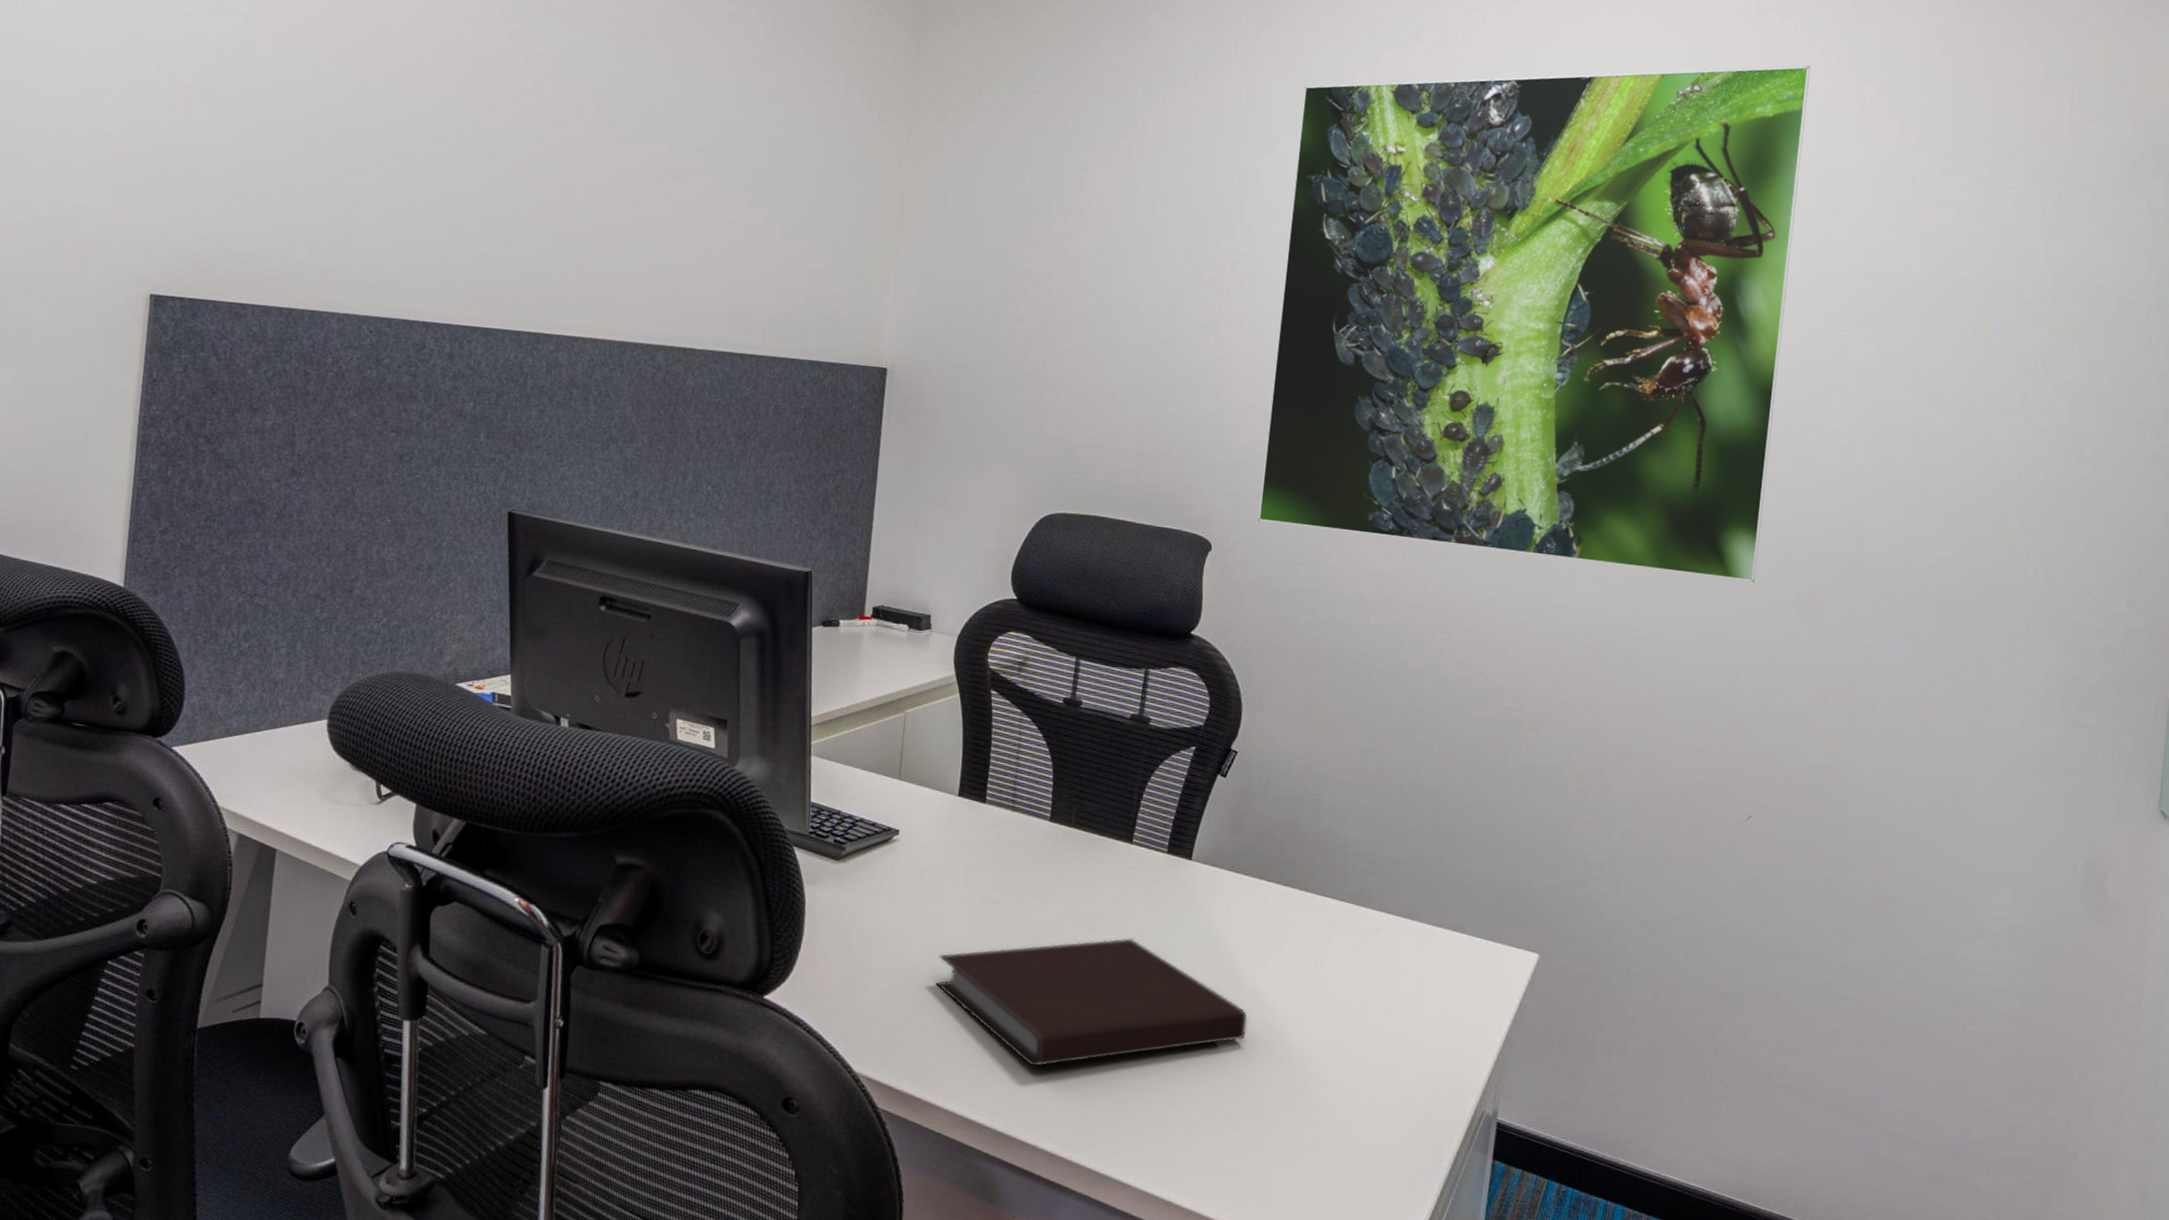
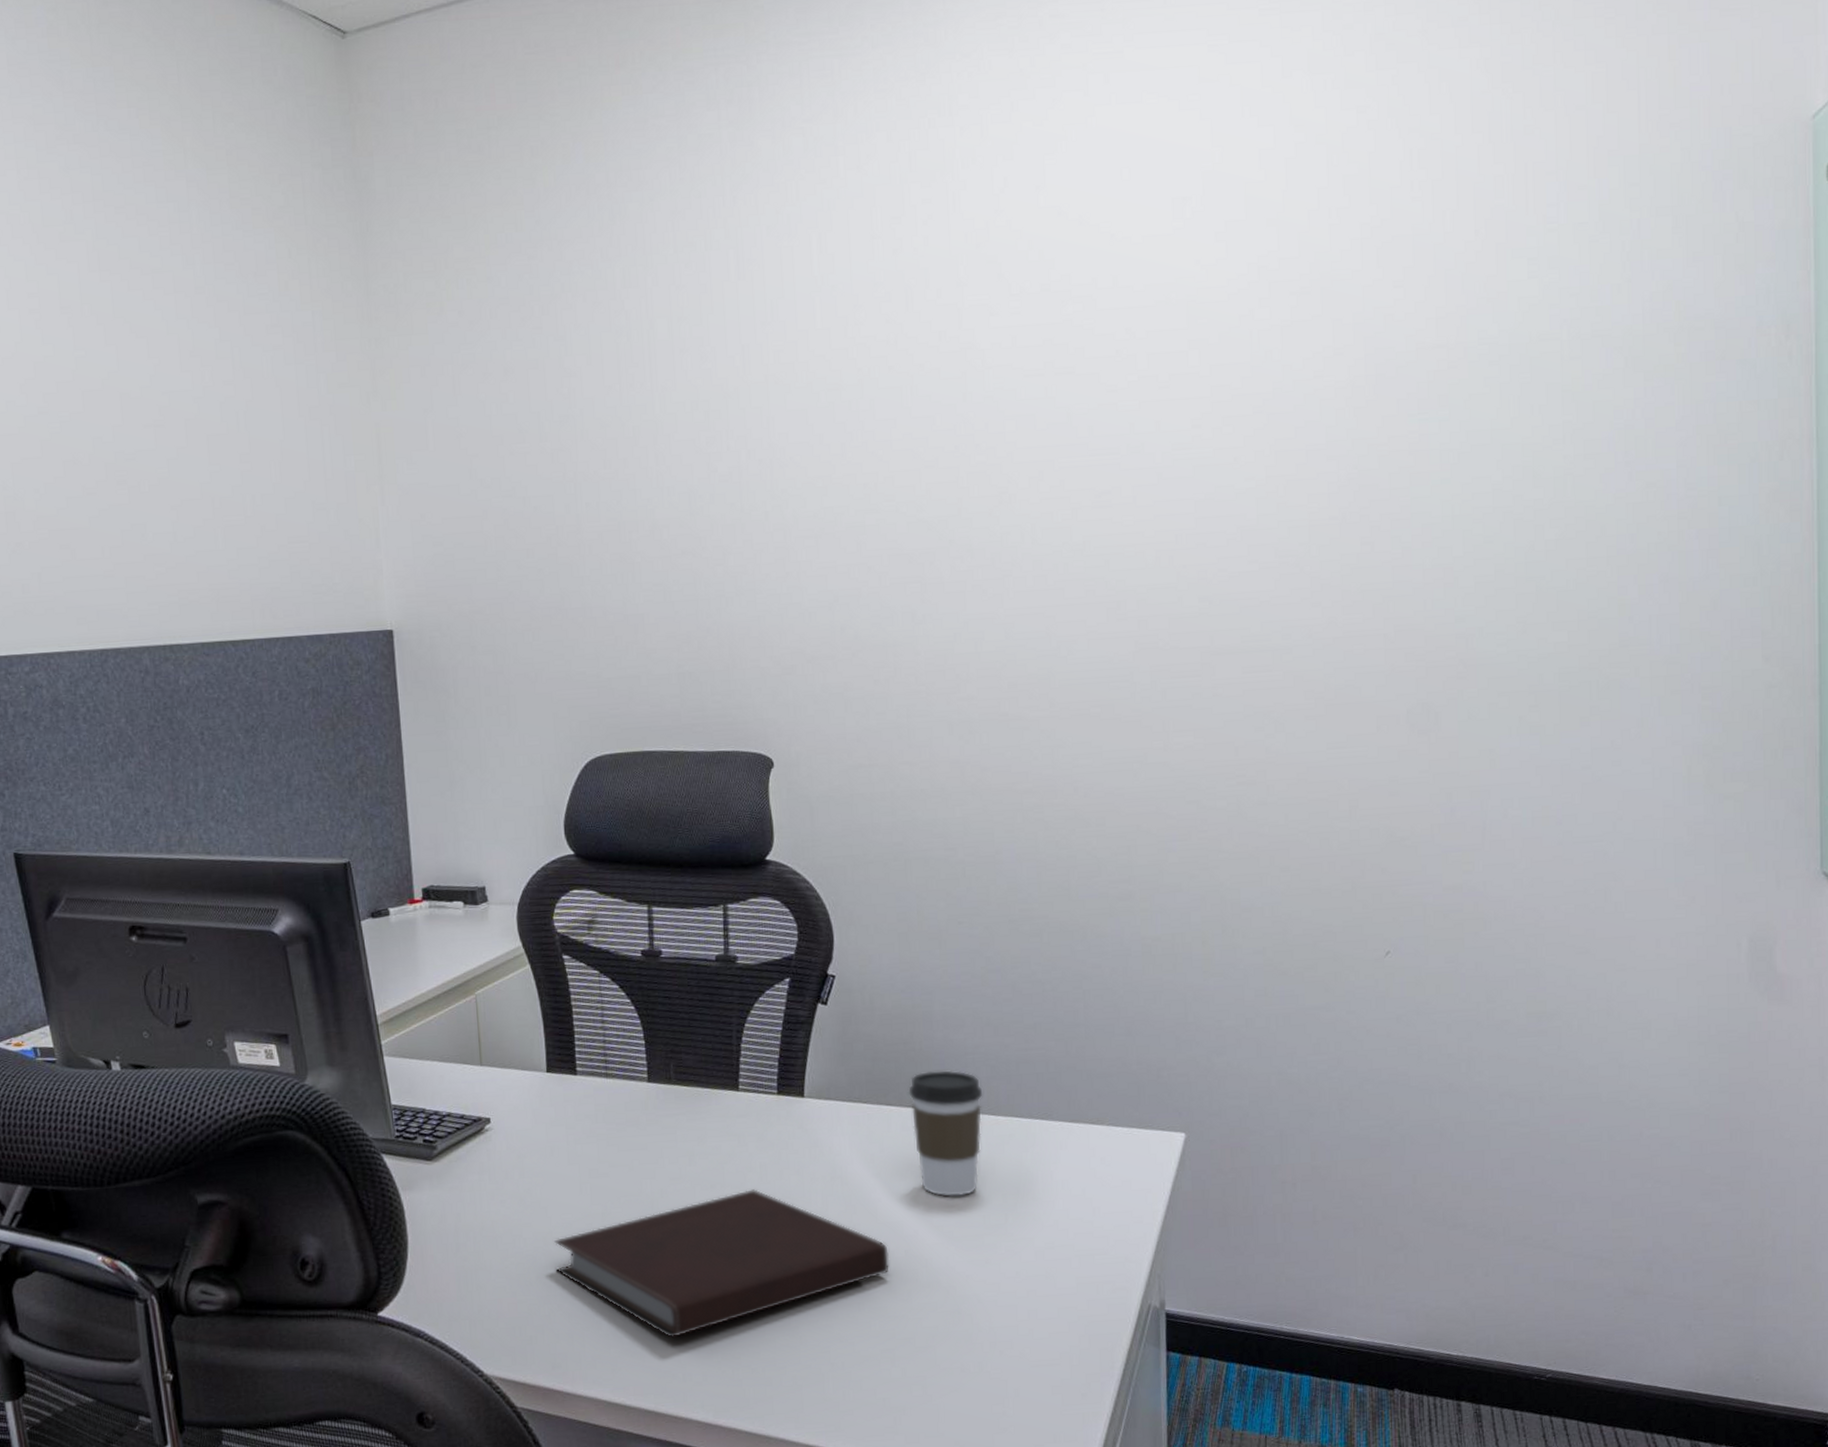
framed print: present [1257,65,1810,583] -> none [796,125,1361,727]
coffee cup: none [1287,855,1358,978] -> present [908,1070,983,1196]

